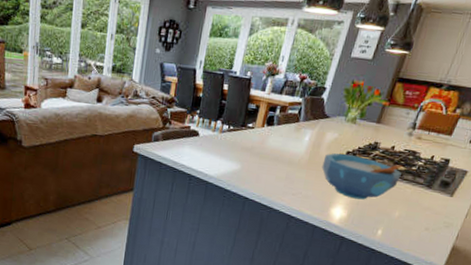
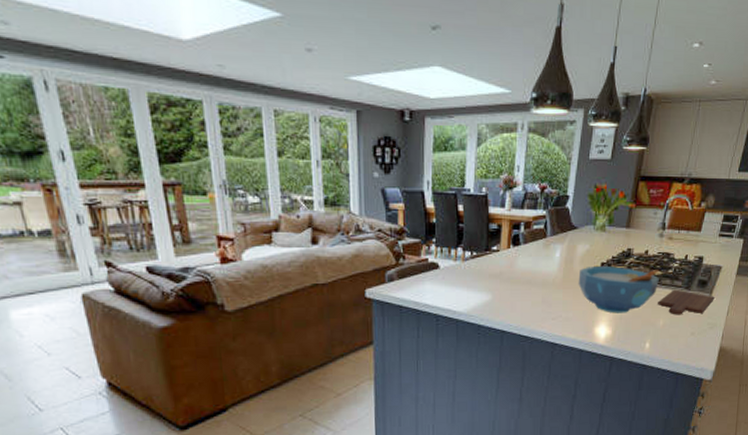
cutting board: none [396,185,456,212] -> present [658,289,715,315]

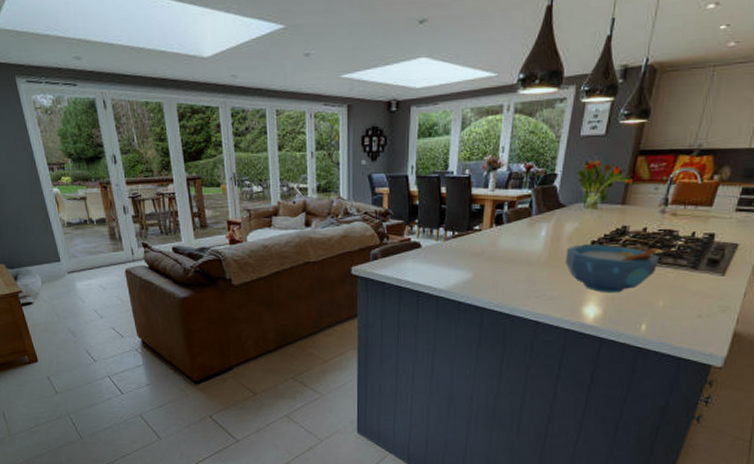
cutting board: present [658,289,715,315] -> none [657,268,728,296]

